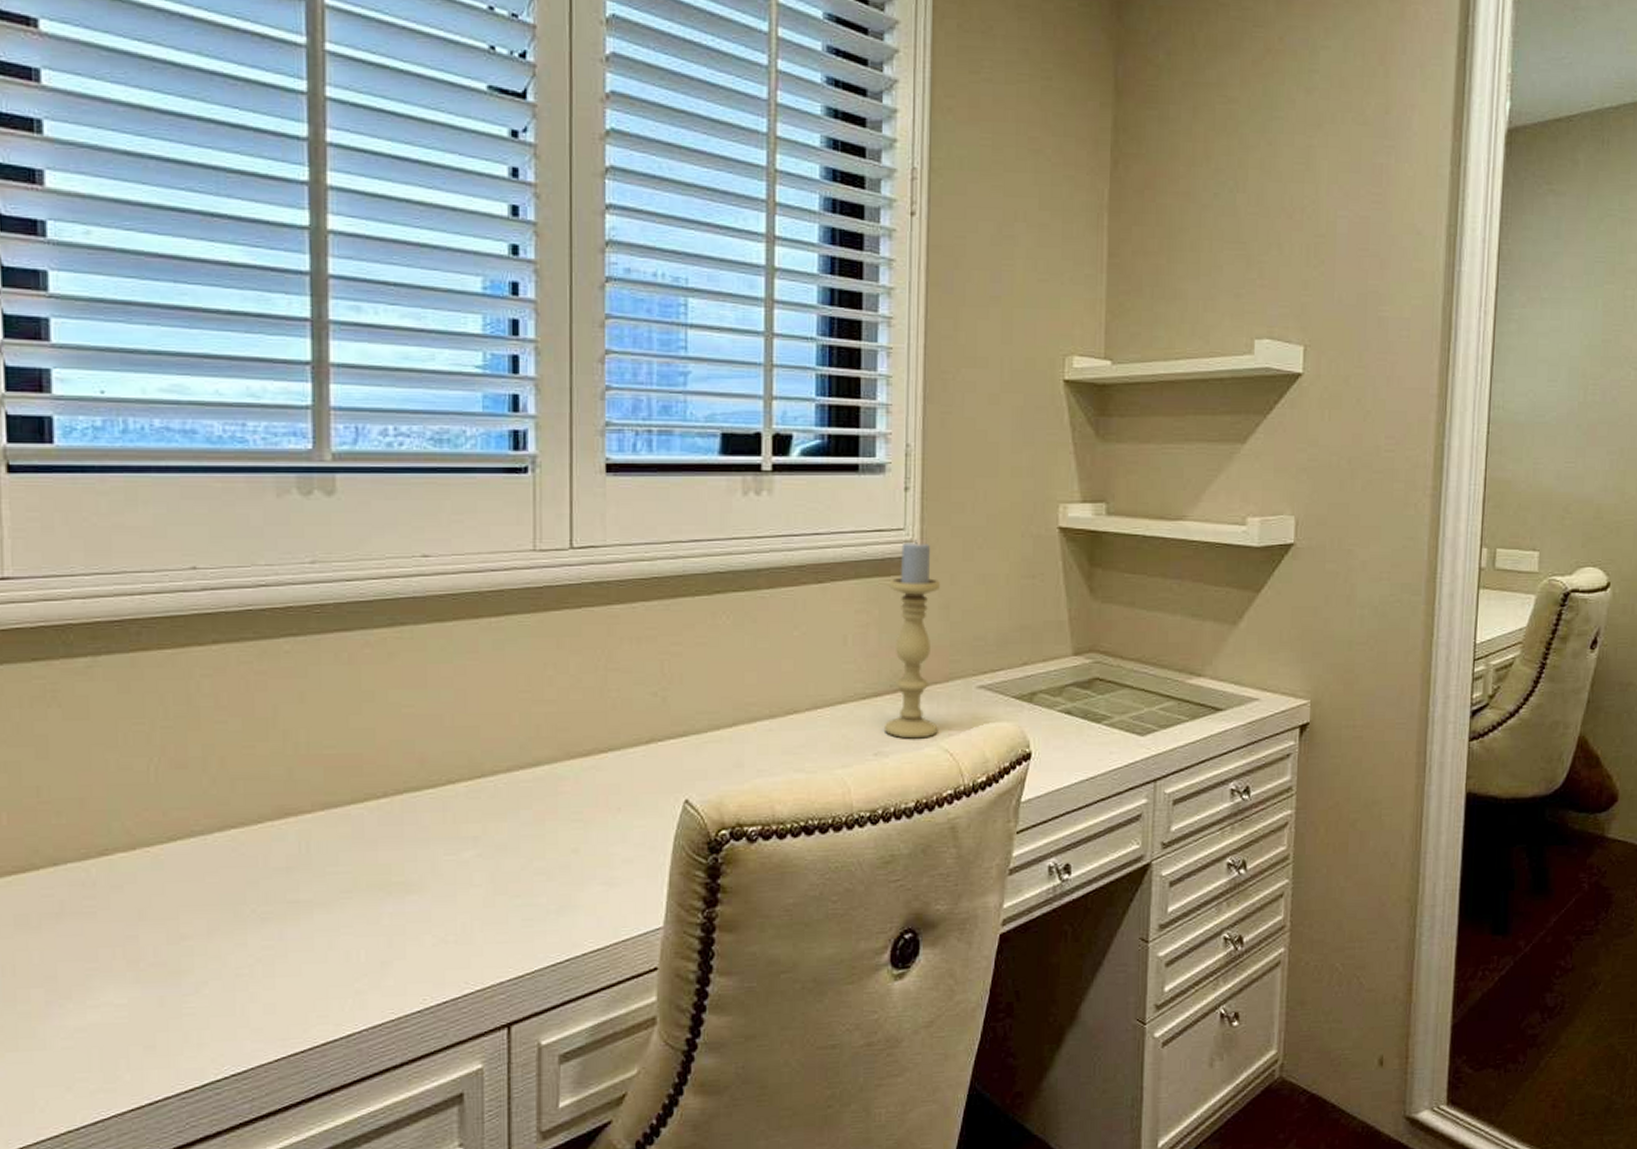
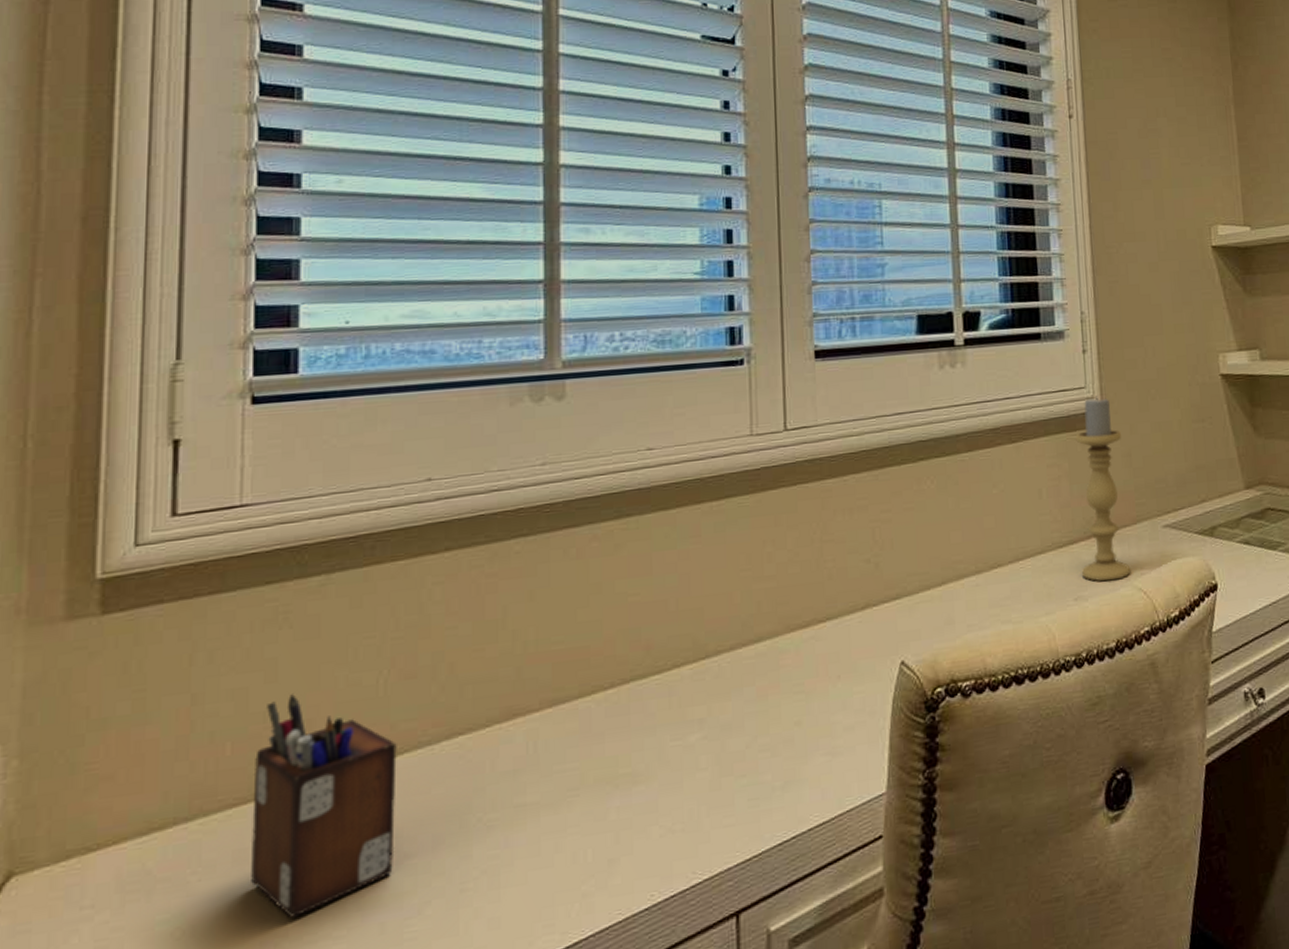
desk organizer: none [30,772,171,982] -> present [251,694,397,918]

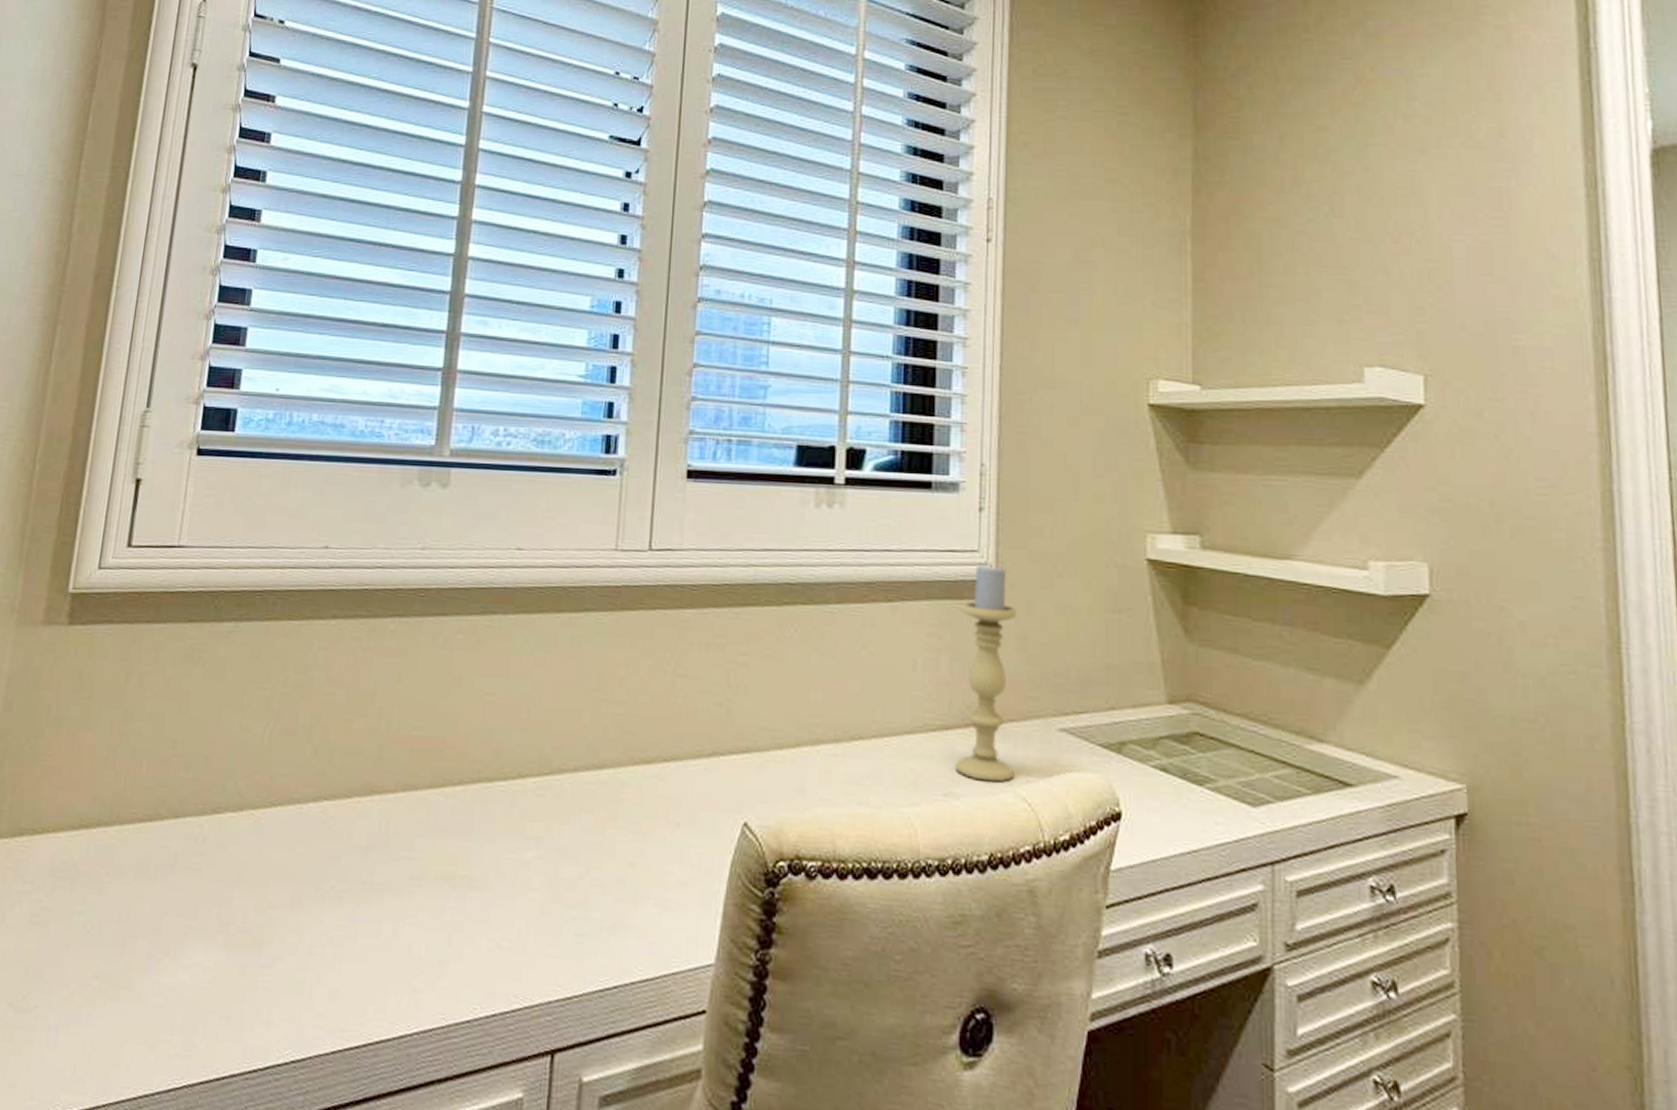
desk organizer: present [251,694,397,918] -> none [147,728,273,939]

